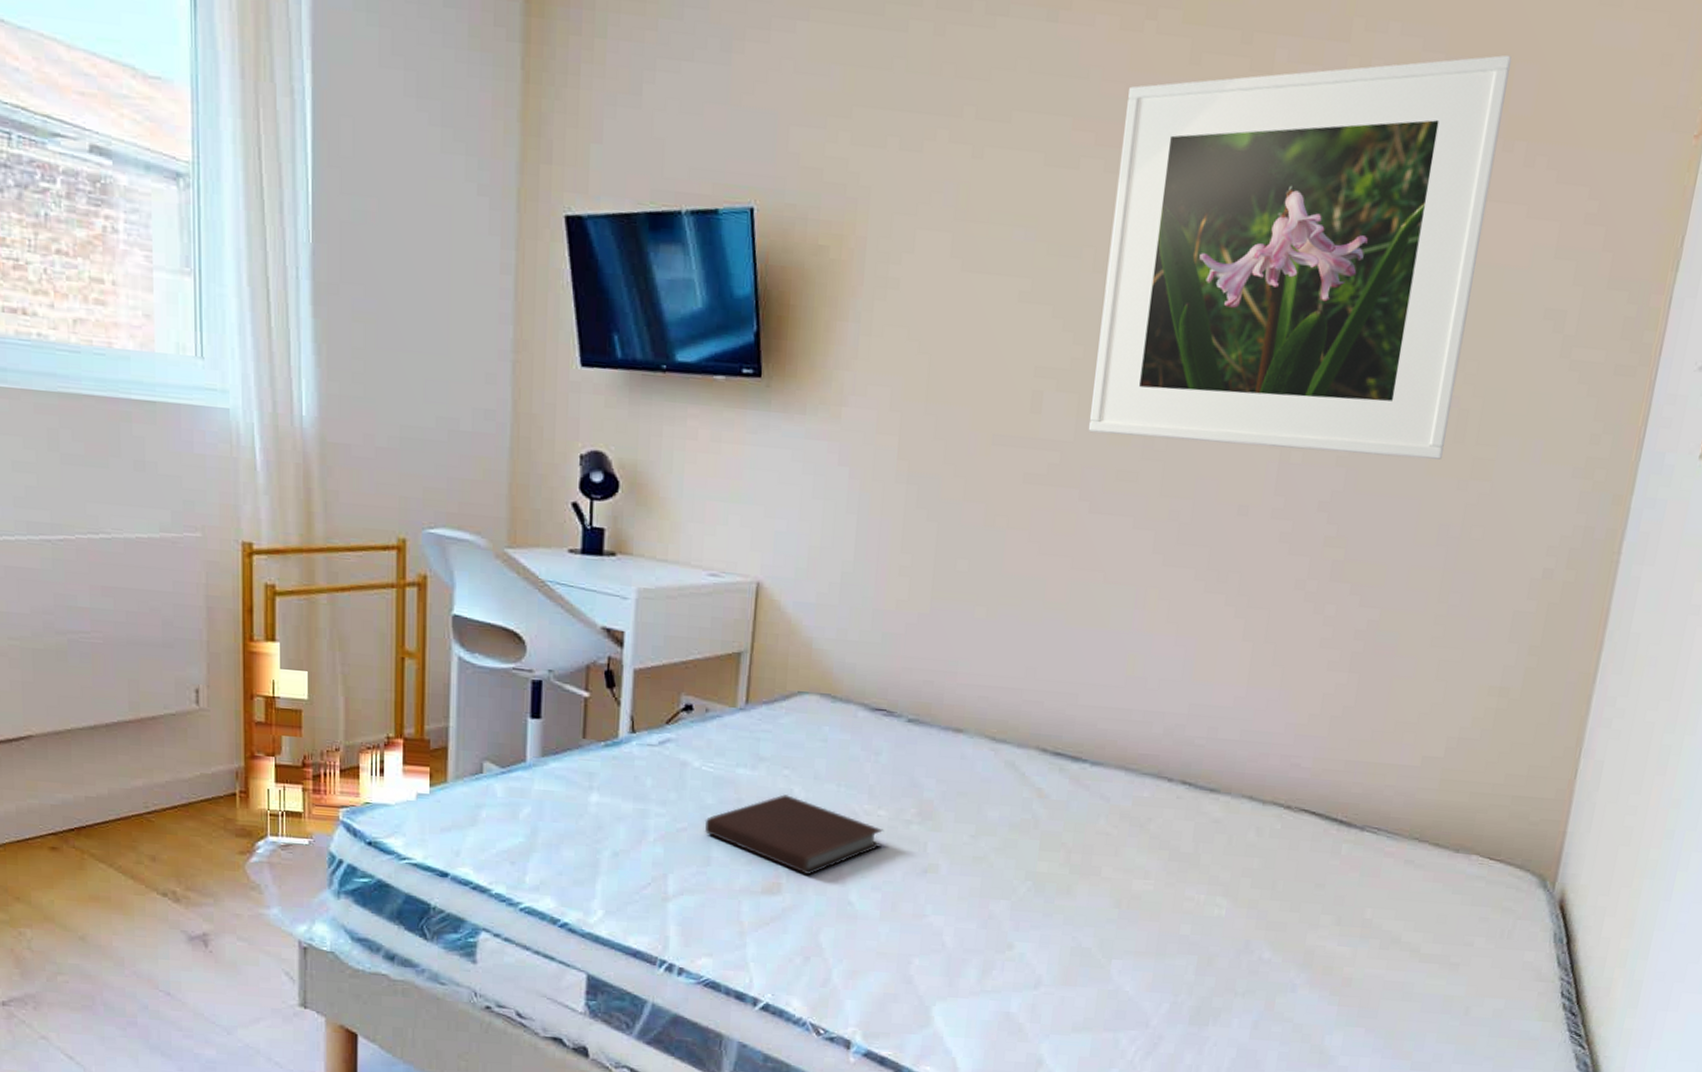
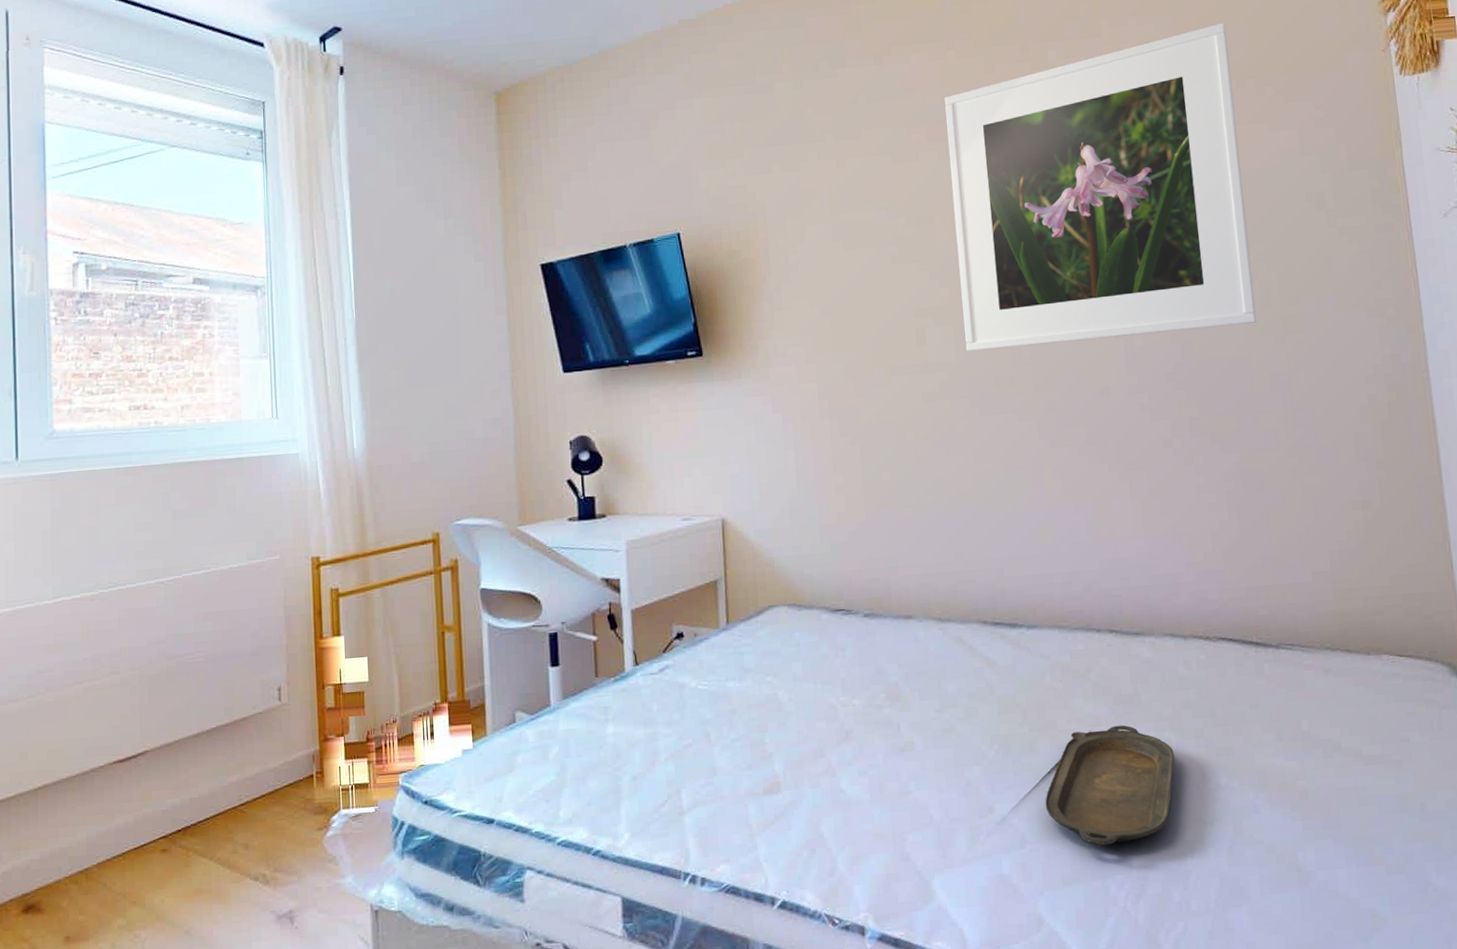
notebook: present [704,794,884,875] -> none [706,699,862,770]
serving tray: none [1070,882,1222,1000] -> present [1045,725,1175,846]

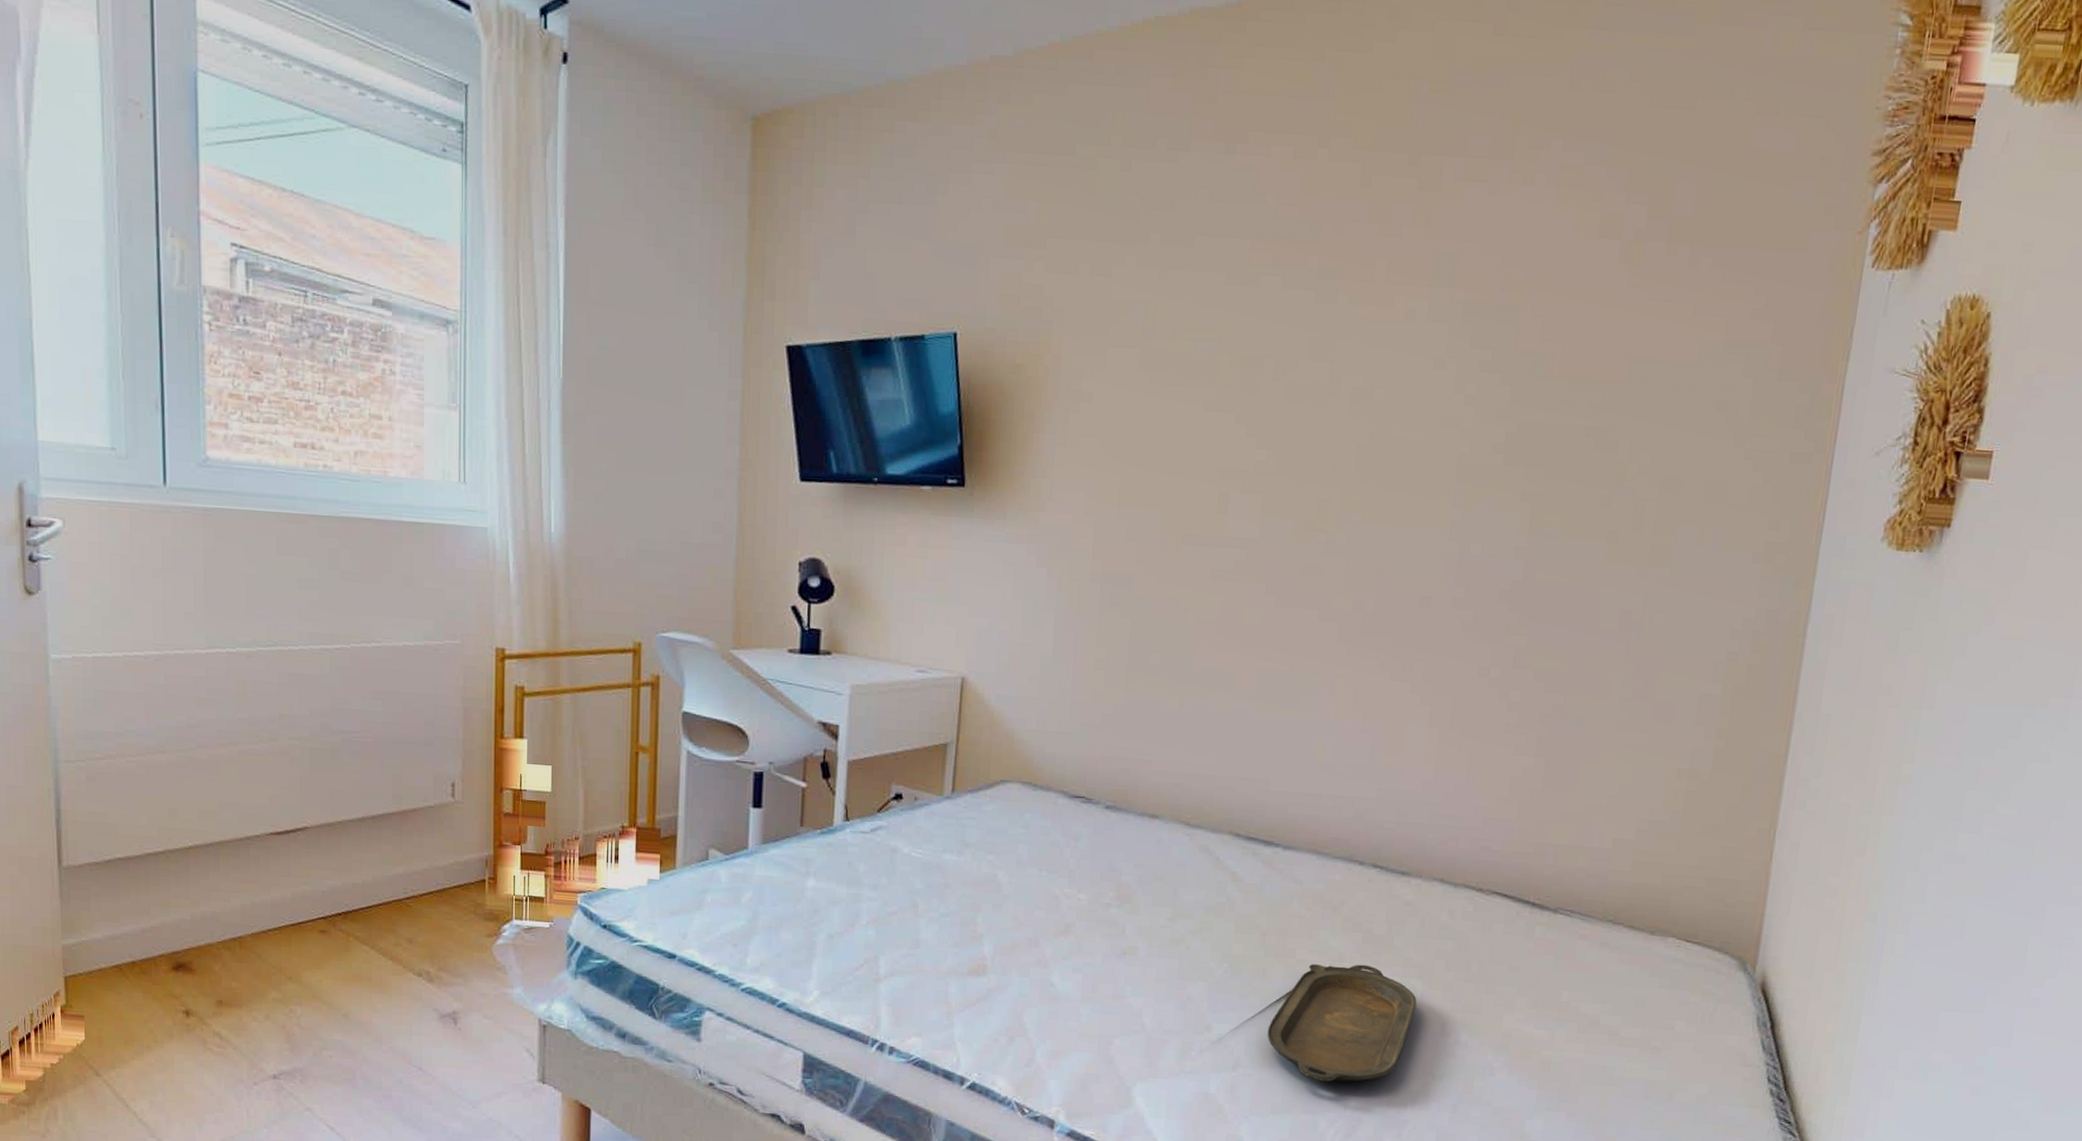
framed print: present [945,22,1257,352] -> none [1273,164,1672,548]

